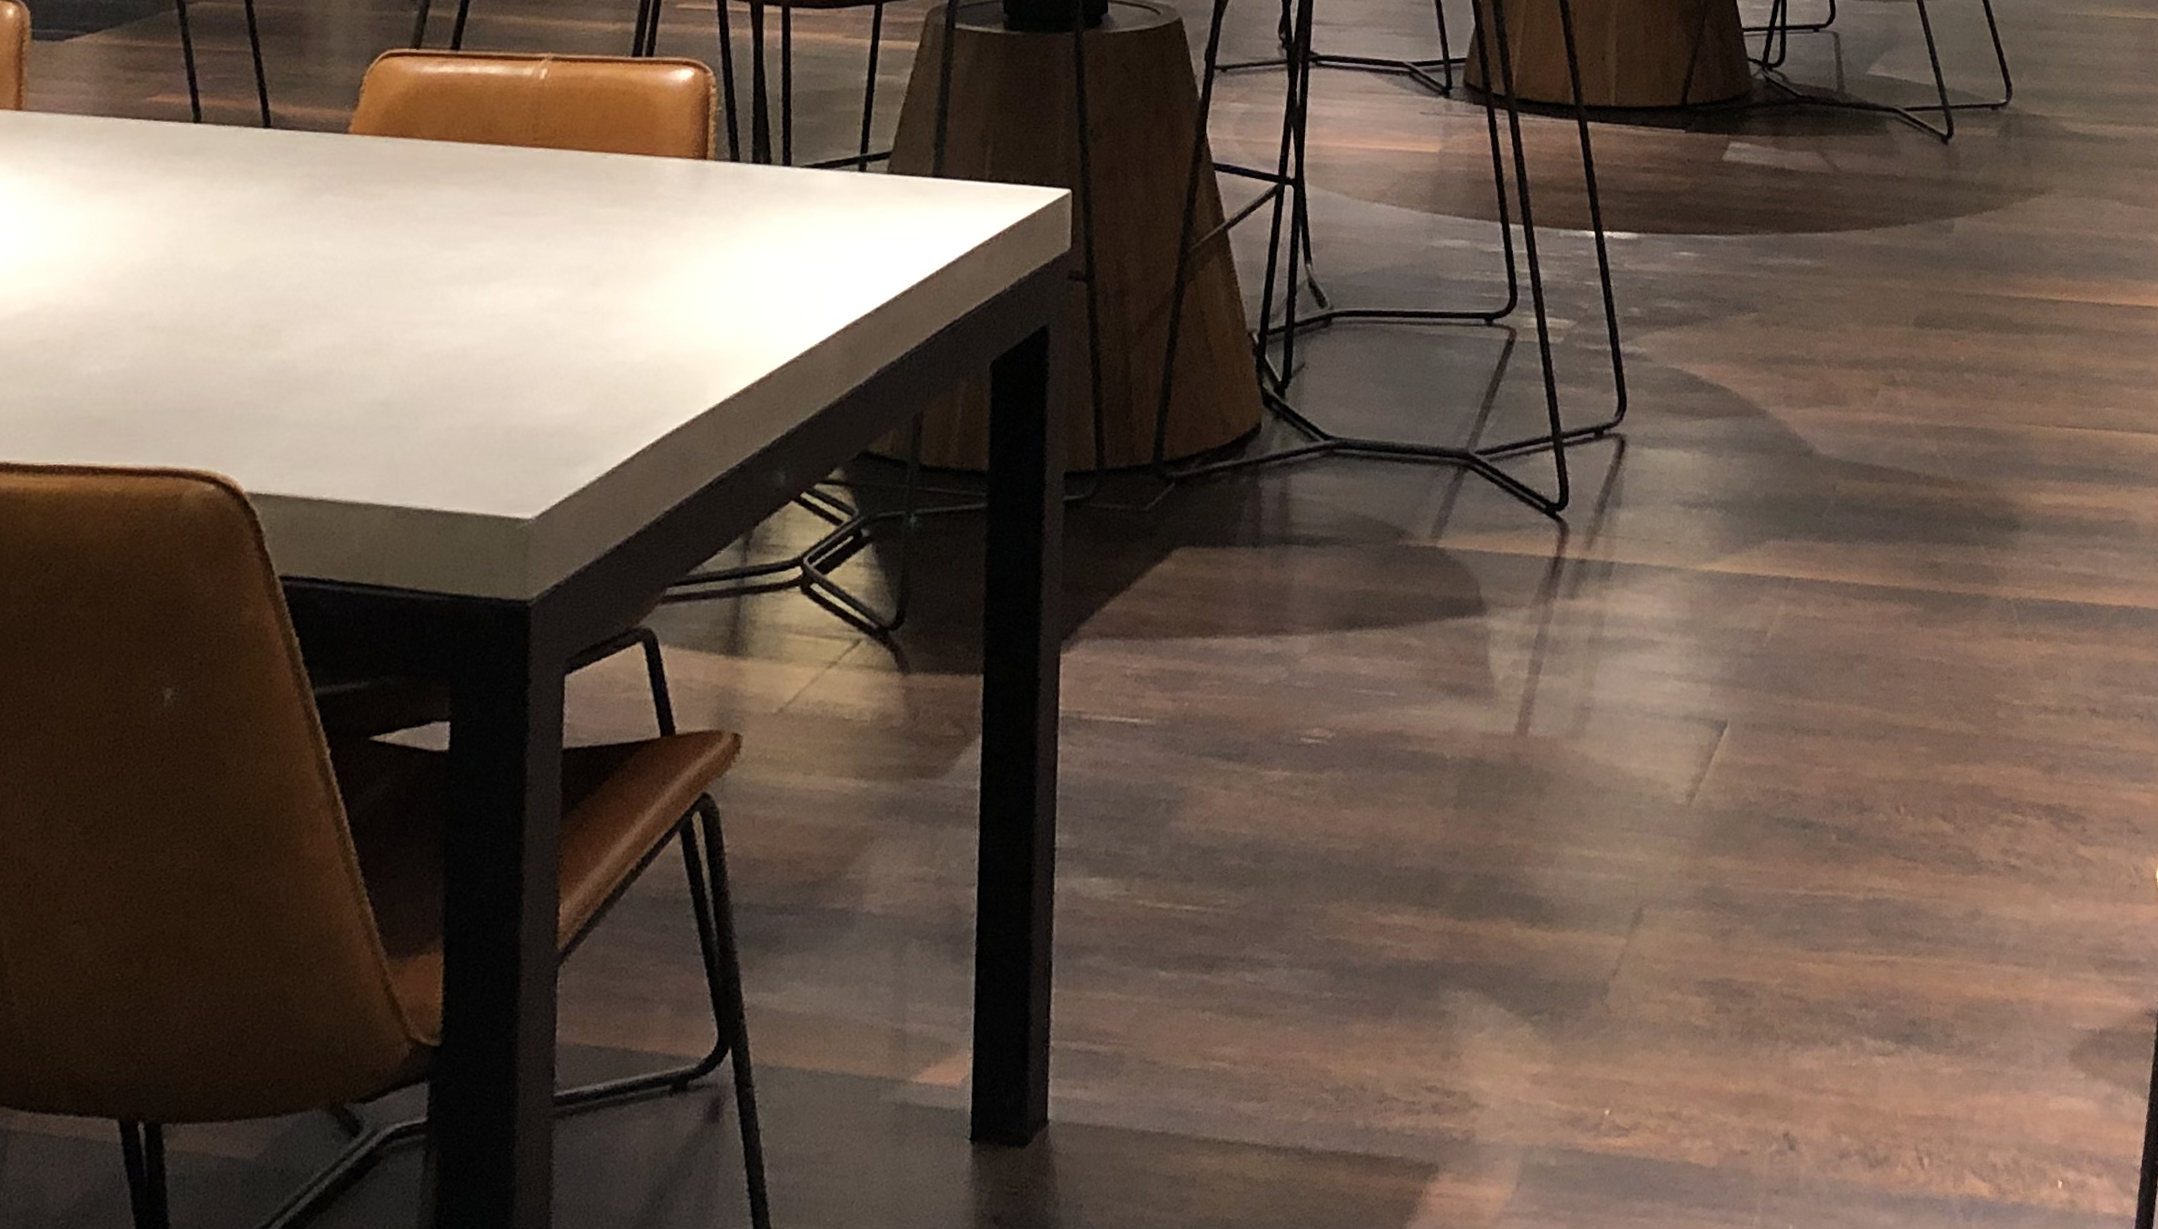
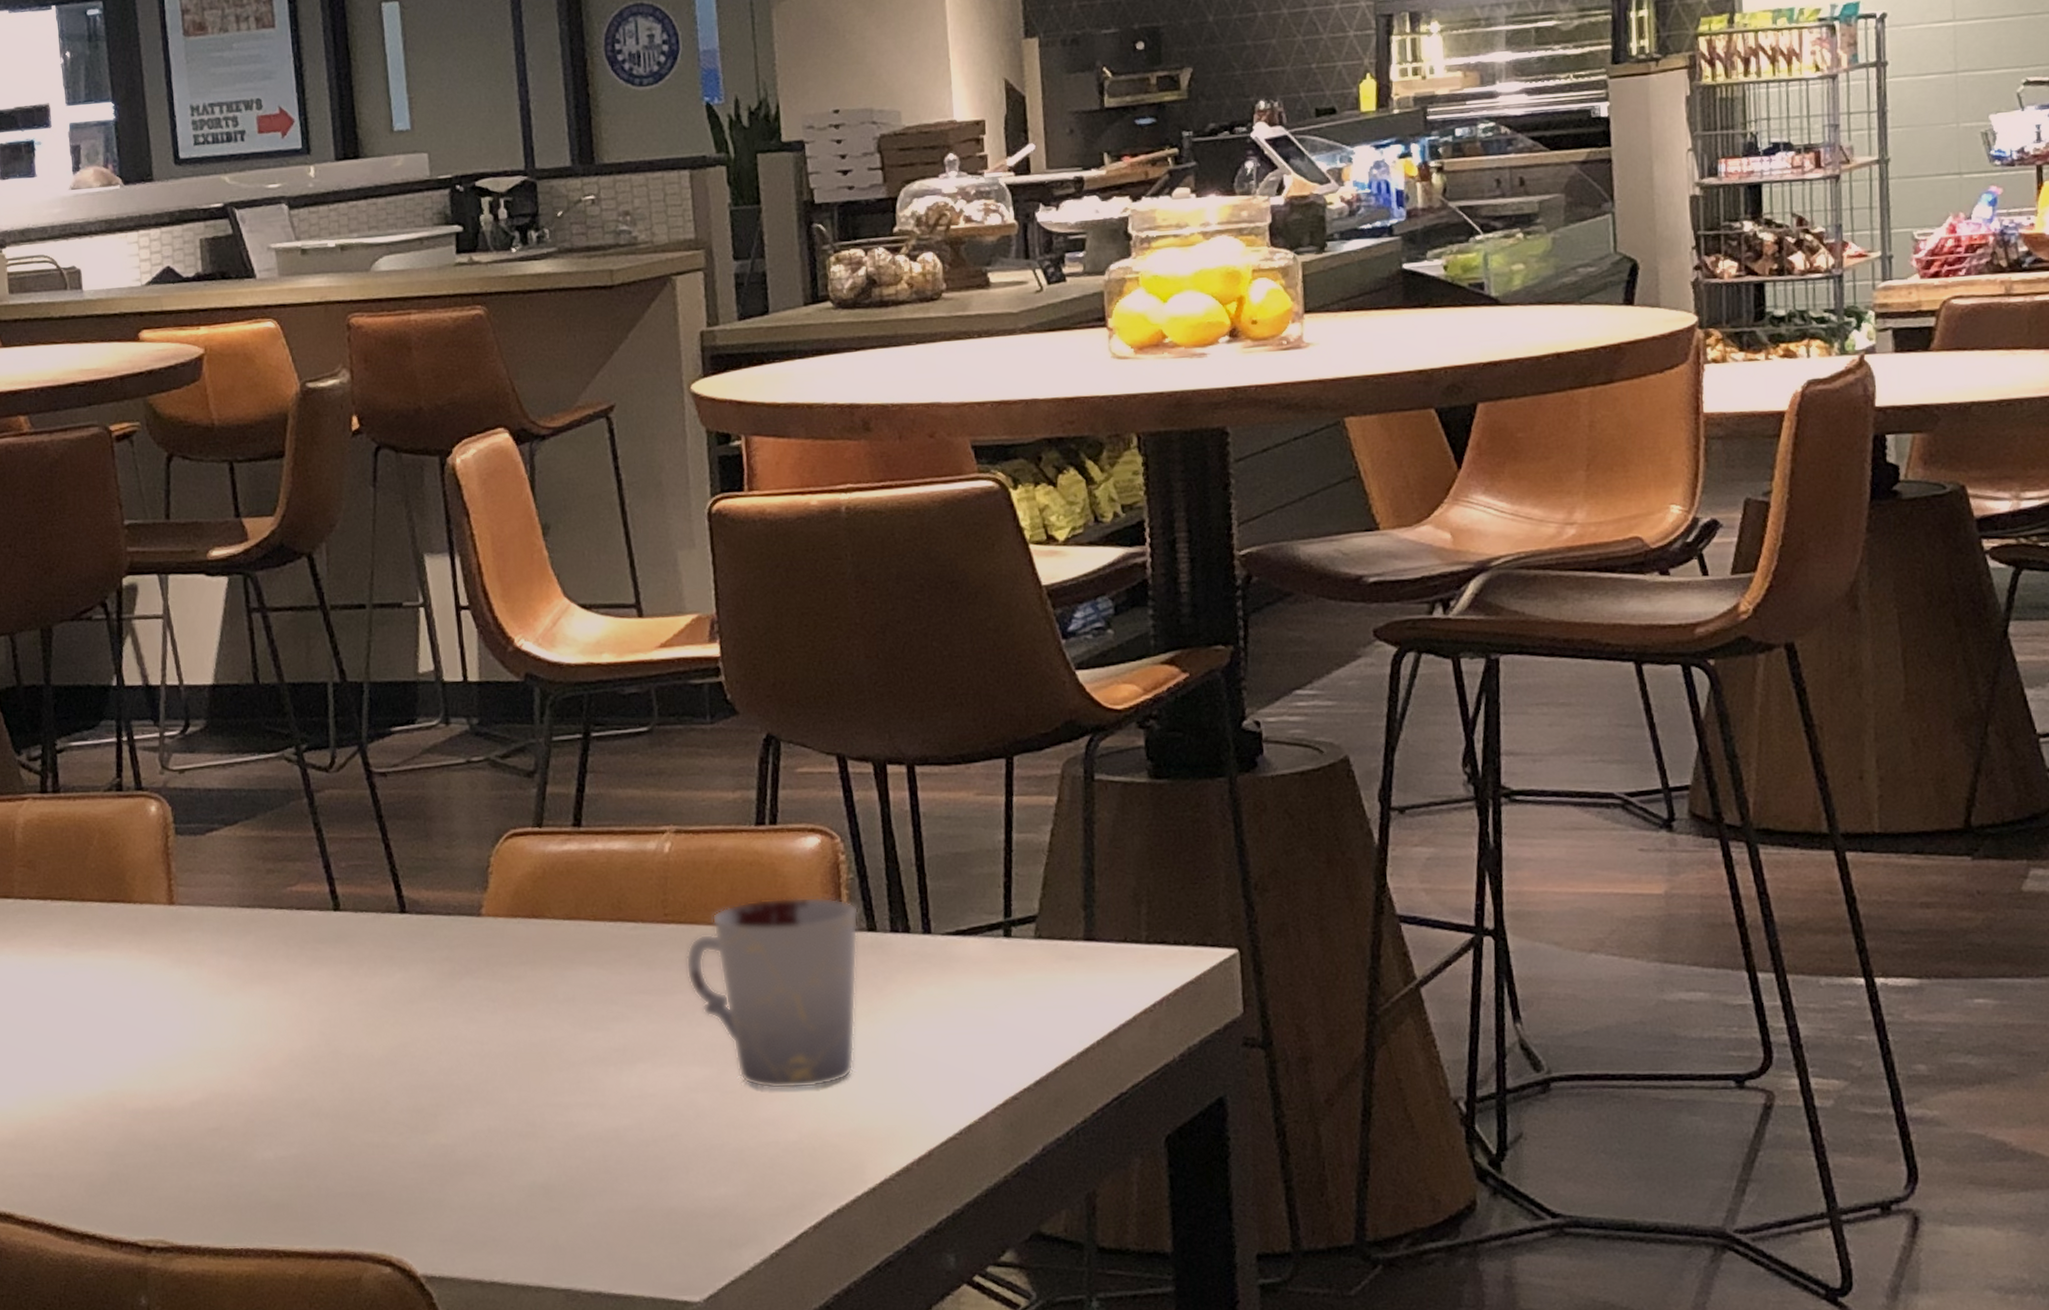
cup: none [550,127,724,311] -> present [685,896,859,1090]

